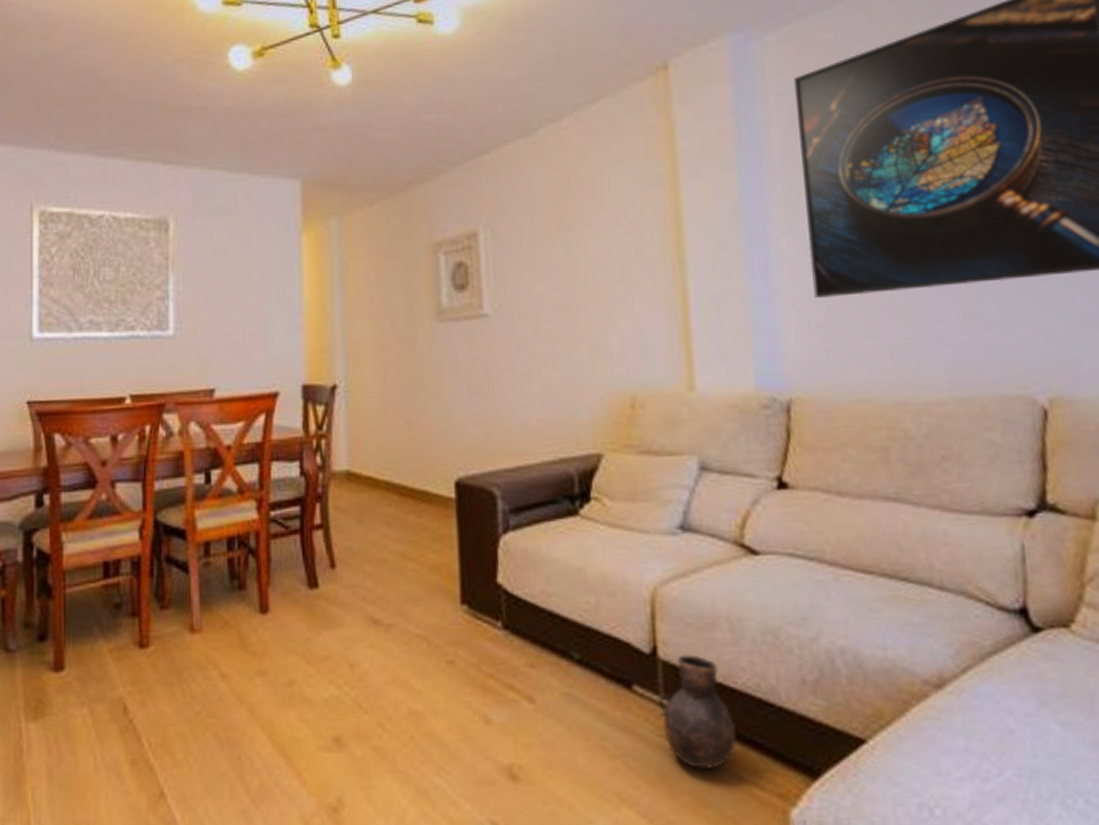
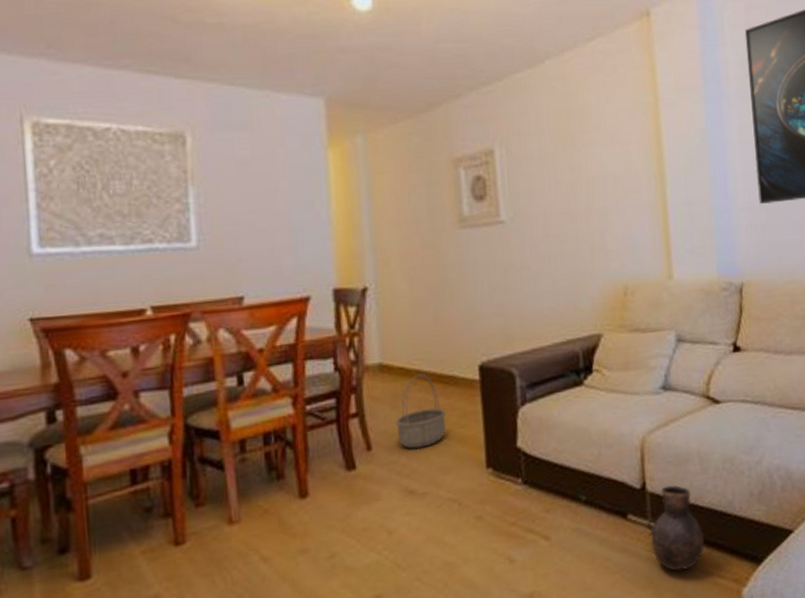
basket: none [361,485,417,572] -> present [395,373,447,449]

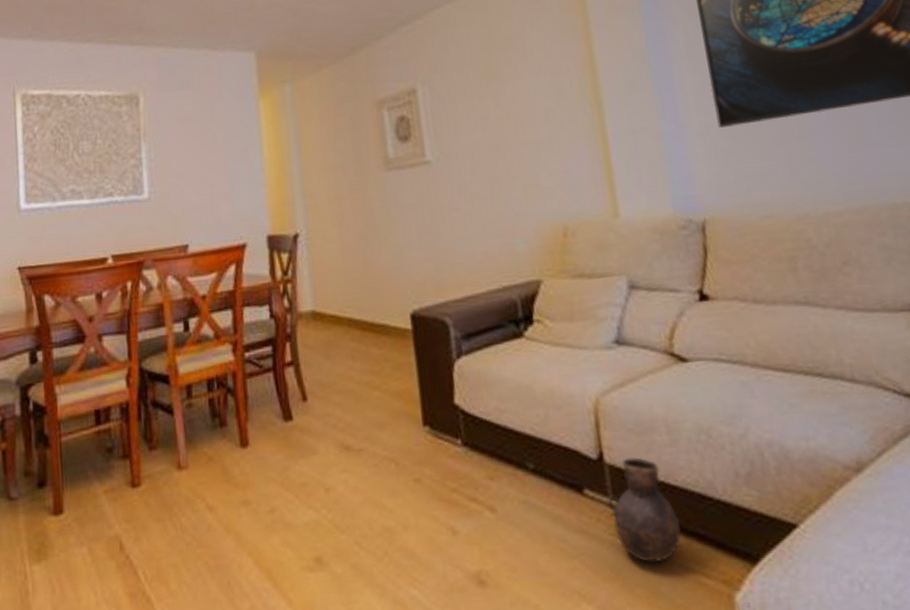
basket: present [395,373,447,449] -> none [329,321,381,401]

